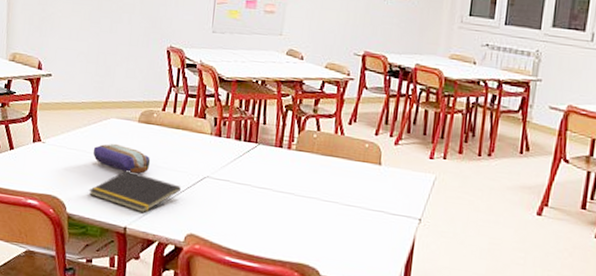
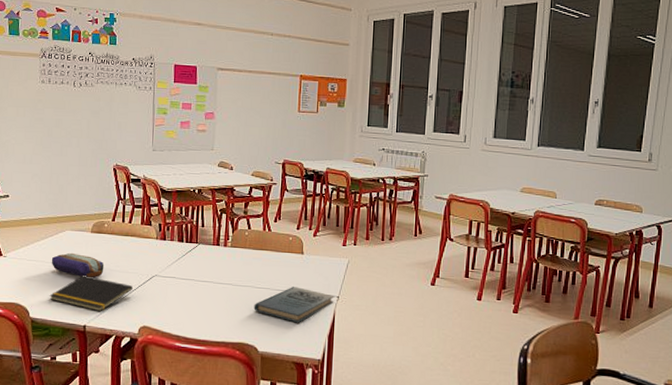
book: none [318,203,416,247] -> present [254,287,334,323]

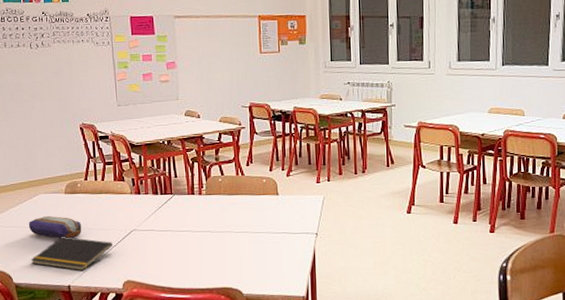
book: present [254,287,334,323] -> none [234,228,313,263]

